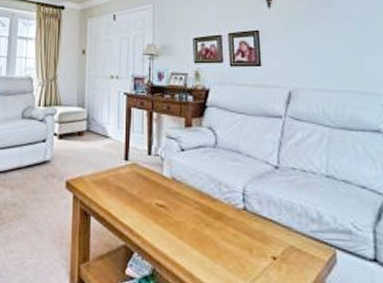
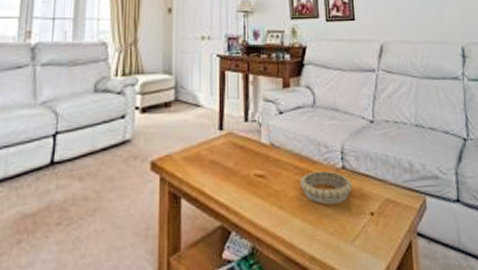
decorative bowl: none [199,208,253,243] -> present [299,170,352,205]

